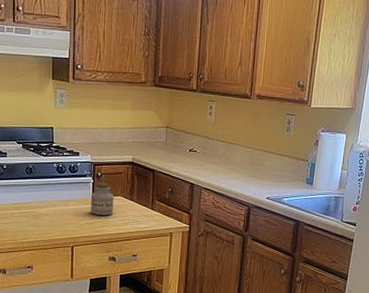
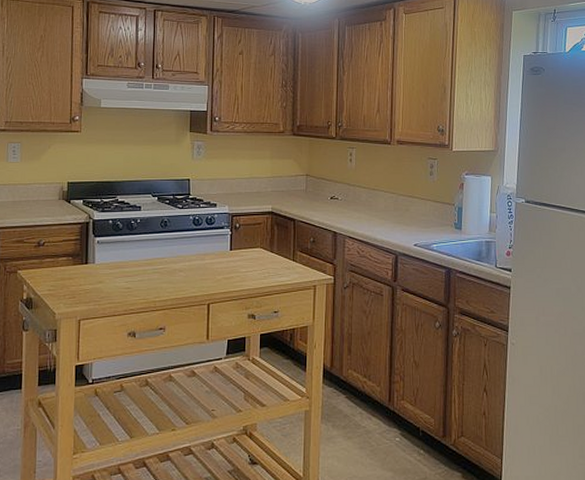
jar: present [90,182,114,215] -> none [228,234,253,269]

